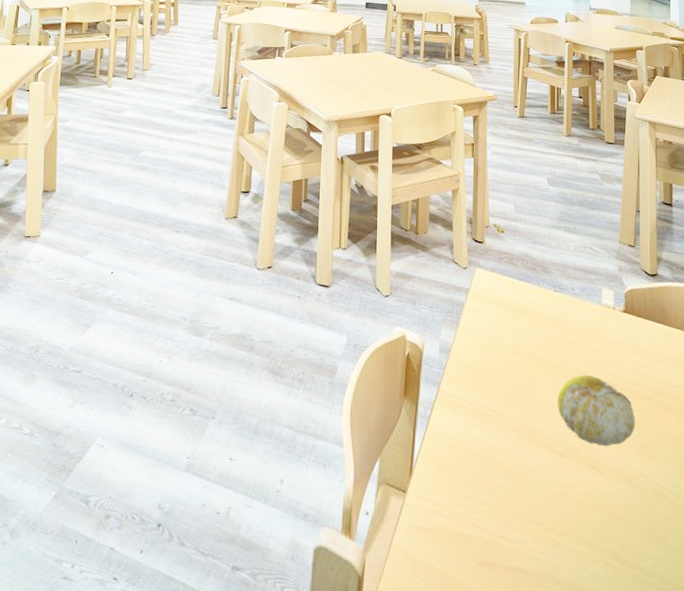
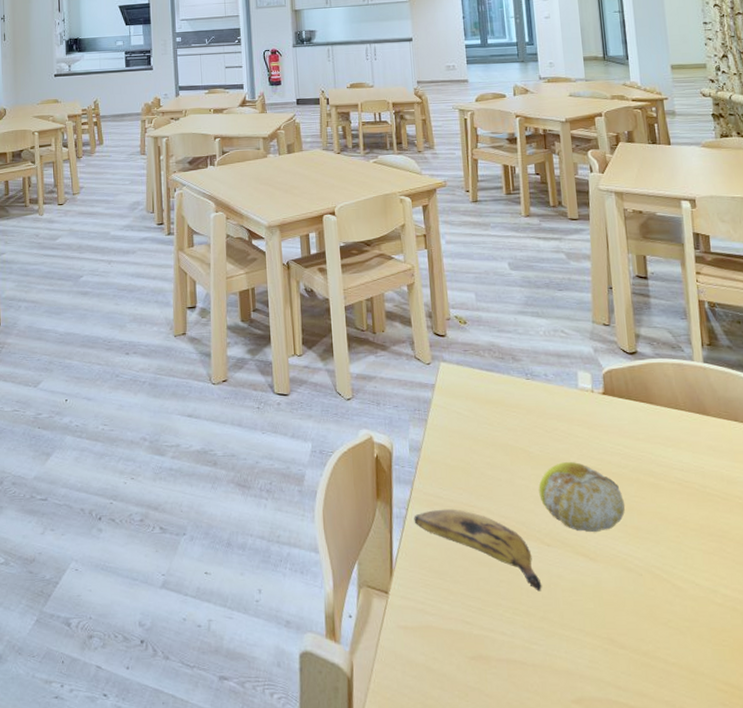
banana: none [437,412,552,501] -> present [414,509,542,591]

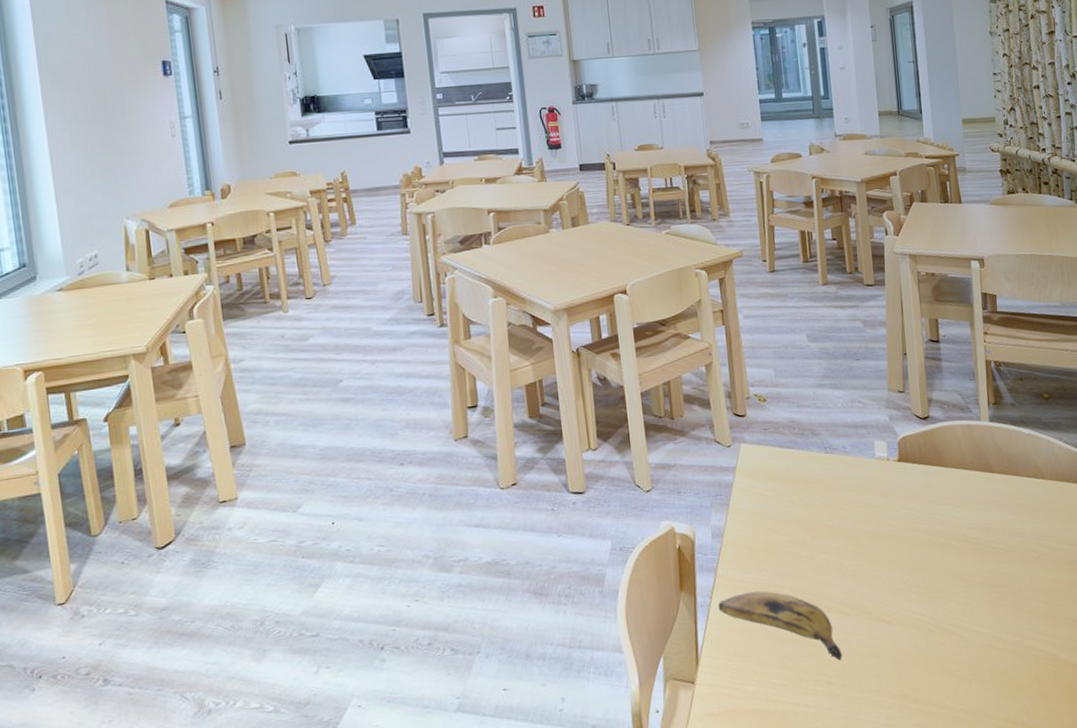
fruit: present [539,461,625,533] -> none [838,530,918,598]

